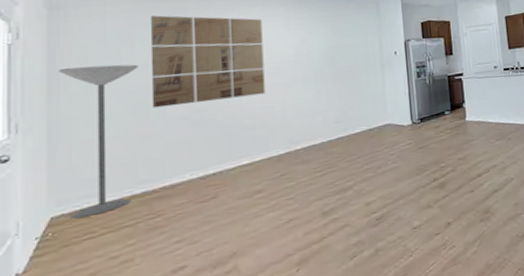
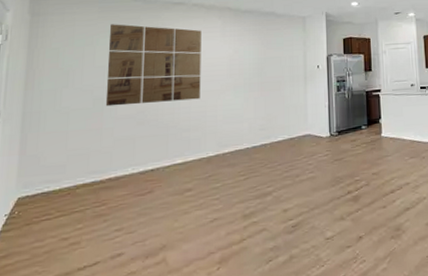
floor lamp: present [58,64,139,219] -> none [33,65,98,200]

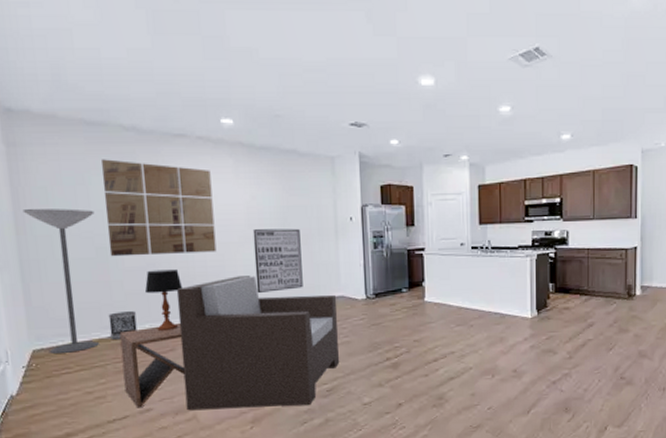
floor lamp: none [33,65,98,200] -> present [22,208,99,354]
wastebasket: none [94,156,121,184] -> present [108,311,137,339]
side table: none [100,165,161,253] -> present [119,322,185,408]
table lamp: none [131,116,167,173] -> present [144,269,183,330]
armchair: none [157,119,305,252] -> present [176,276,339,410]
wall art: none [233,76,275,135] -> present [252,228,303,294]

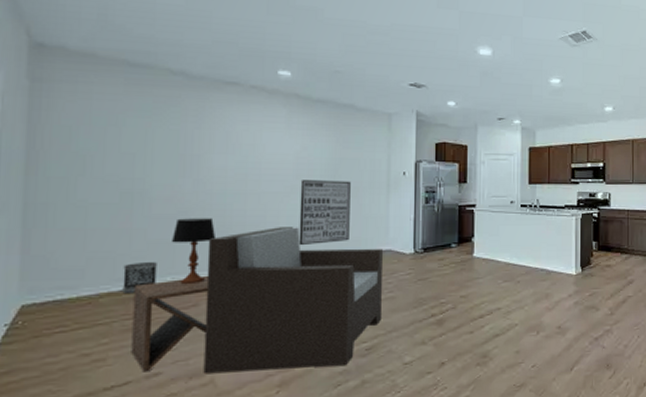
floor lamp: present [22,208,99,354] -> none [37,148,124,309]
wall art: present [102,159,217,257] -> none [136,101,261,203]

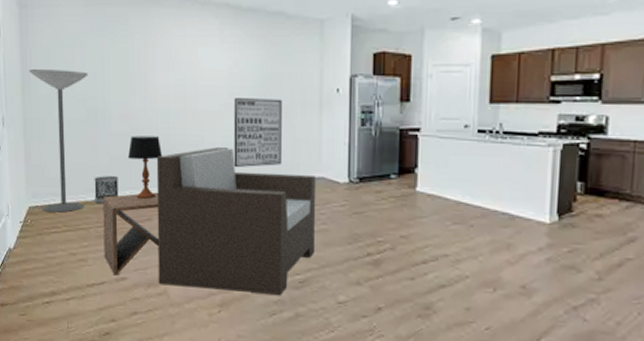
floor lamp: none [37,148,124,309] -> present [29,69,88,213]

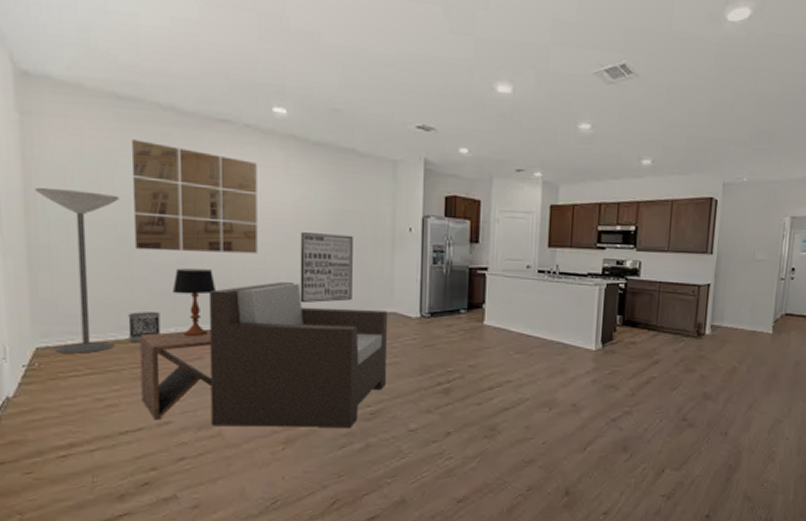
wall art: none [97,21,197,121] -> present [131,139,258,254]

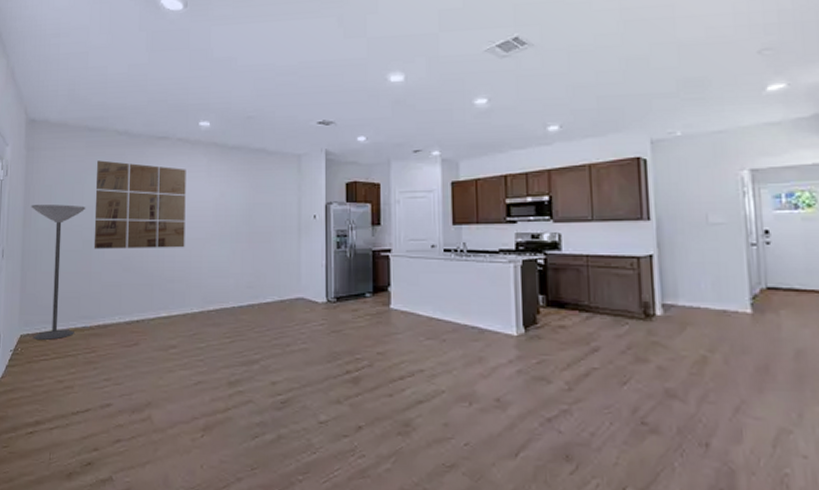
wastebasket: present [128,312,160,342] -> none [84,303,108,330]
side table: present [139,328,212,420] -> none [90,316,146,402]
table lamp: present [172,268,217,336] -> none [118,263,152,324]
armchair: present [208,282,389,427] -> none [143,272,297,416]
wall art: present [300,232,353,304] -> none [218,226,264,292]

